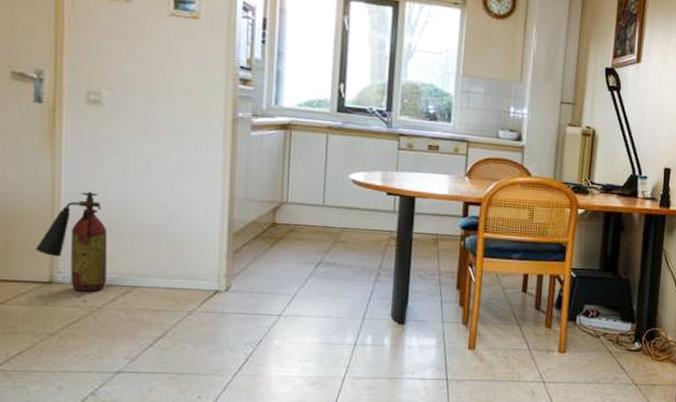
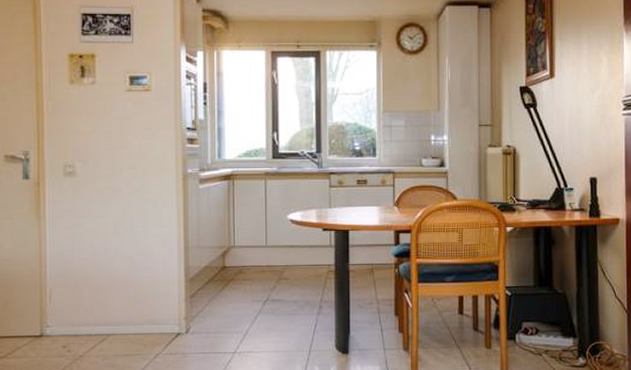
fire extinguisher: present [35,191,108,292] -> none [28,252,86,342]

